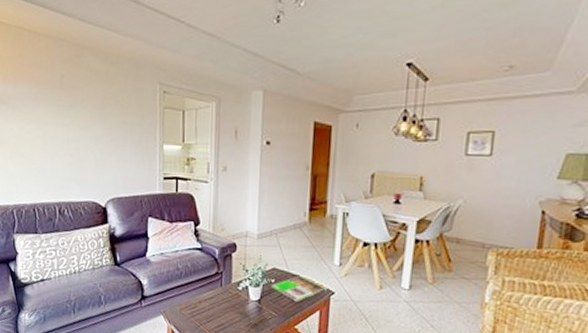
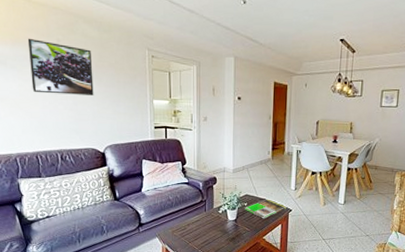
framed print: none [31,74,97,139] -> present [27,38,94,96]

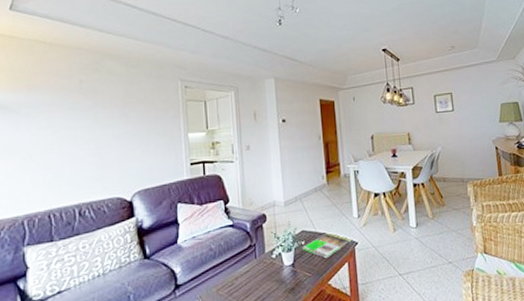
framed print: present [27,38,94,96] -> none [46,81,120,141]

